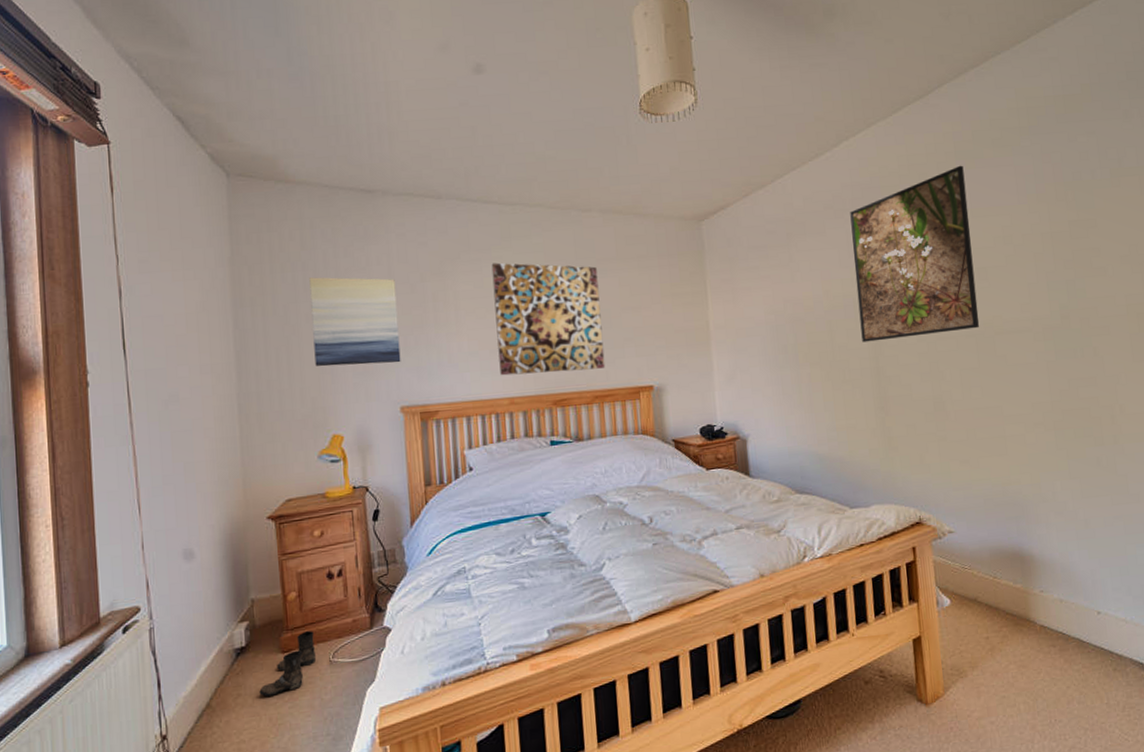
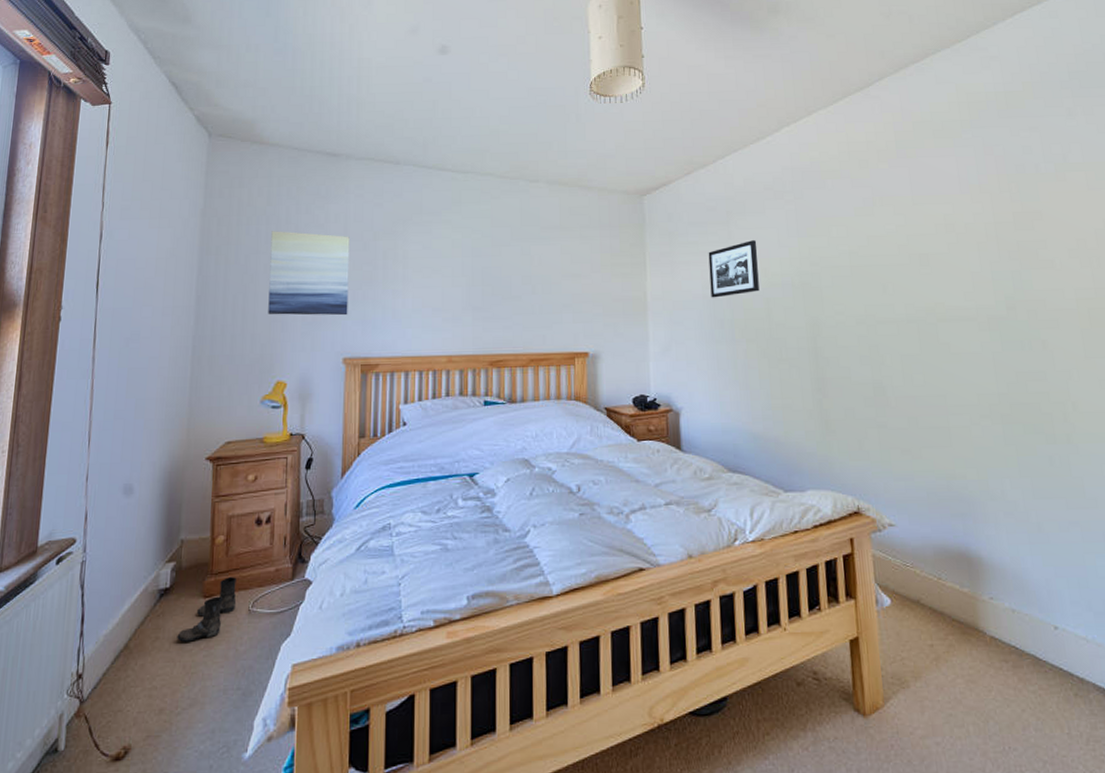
wall art: present [491,262,606,376] -> none [441,226,543,334]
picture frame: none [769,262,822,324] -> present [708,240,760,298]
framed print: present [850,165,980,342] -> none [790,154,922,322]

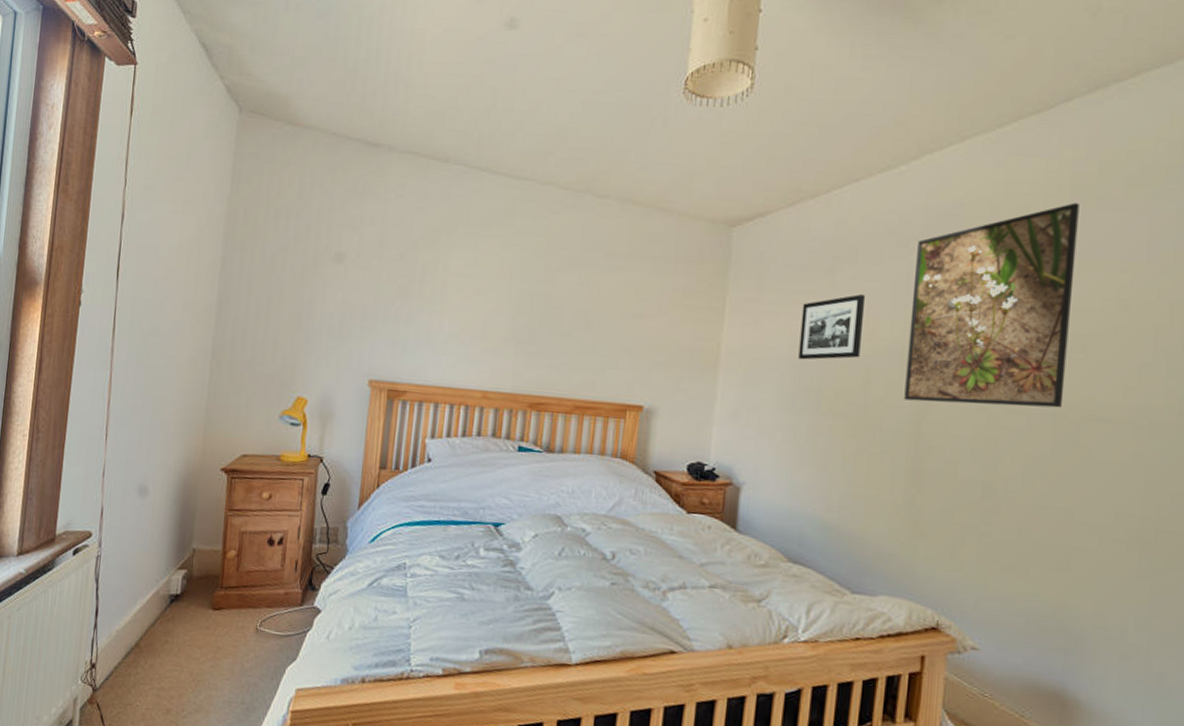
boots: present [177,577,237,642] -> none [185,593,246,651]
wall art: present [268,231,350,316] -> none [292,228,386,333]
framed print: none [790,154,922,322] -> present [904,202,1079,408]

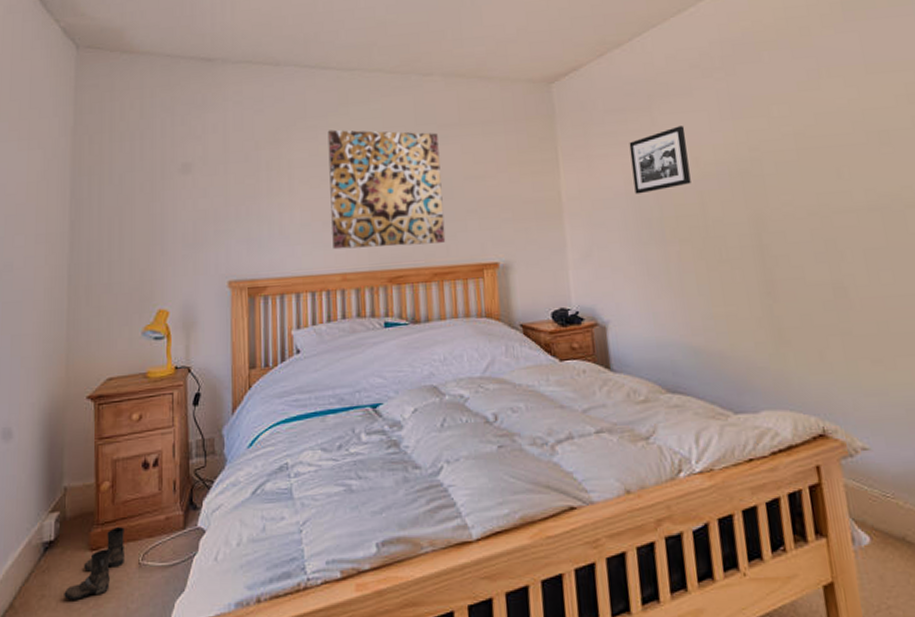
boots: none [185,593,246,651] -> present [64,527,126,600]
wall art: none [478,240,603,377] -> present [327,129,446,250]
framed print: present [904,202,1079,408] -> none [720,16,885,216]

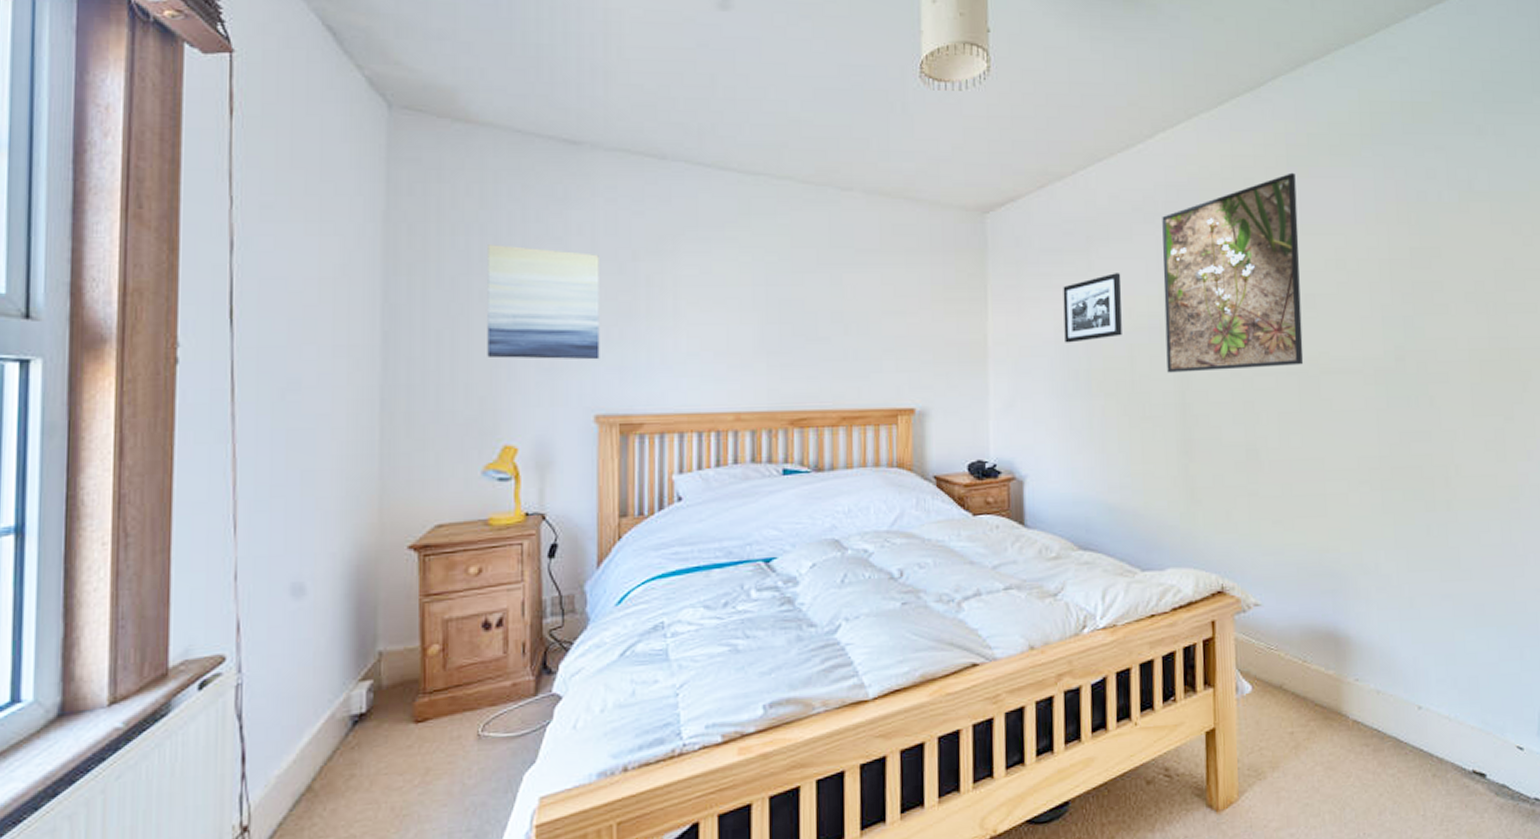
boots: present [64,527,126,600] -> none [380,695,461,779]
wall art: none [146,145,231,238] -> present [487,244,600,360]
wall art: present [327,129,446,250] -> none [724,244,858,385]
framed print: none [720,16,885,216] -> present [1162,172,1304,373]

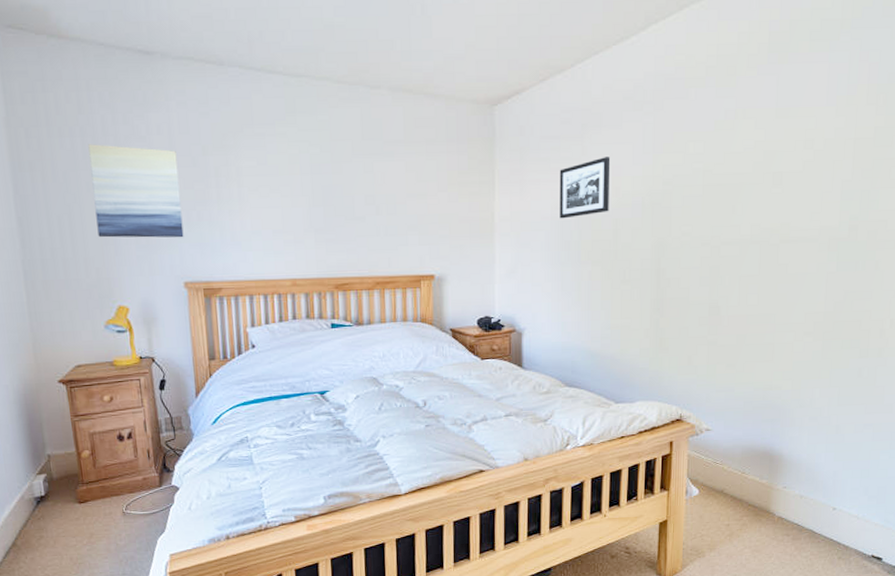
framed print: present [1162,172,1304,373] -> none [646,59,775,243]

